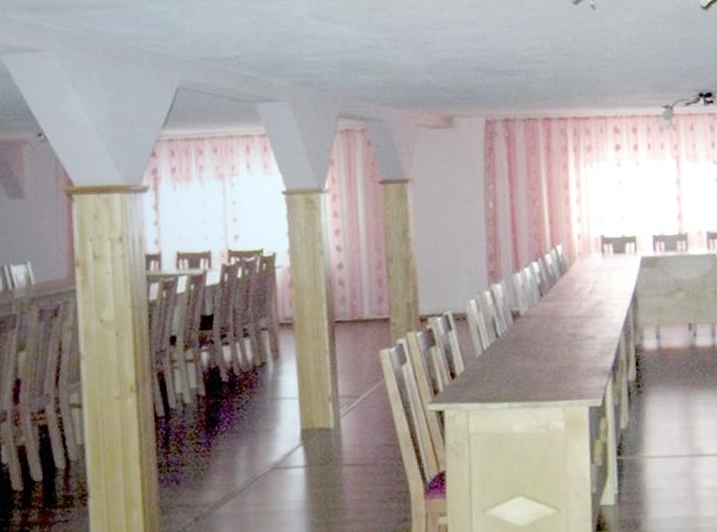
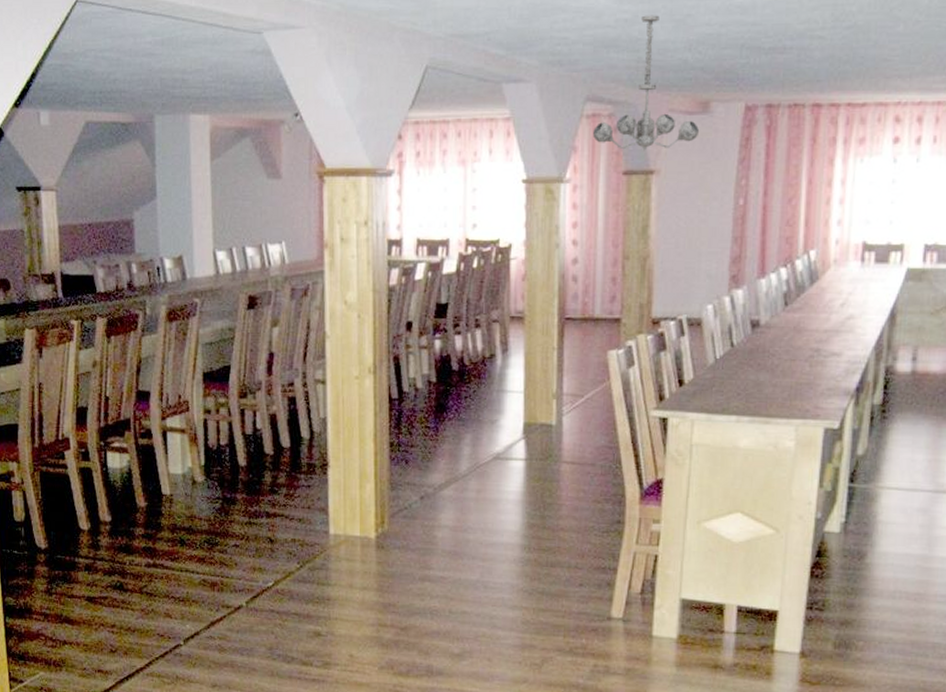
chandelier: none [348,42,447,162] -> present [593,15,700,151]

